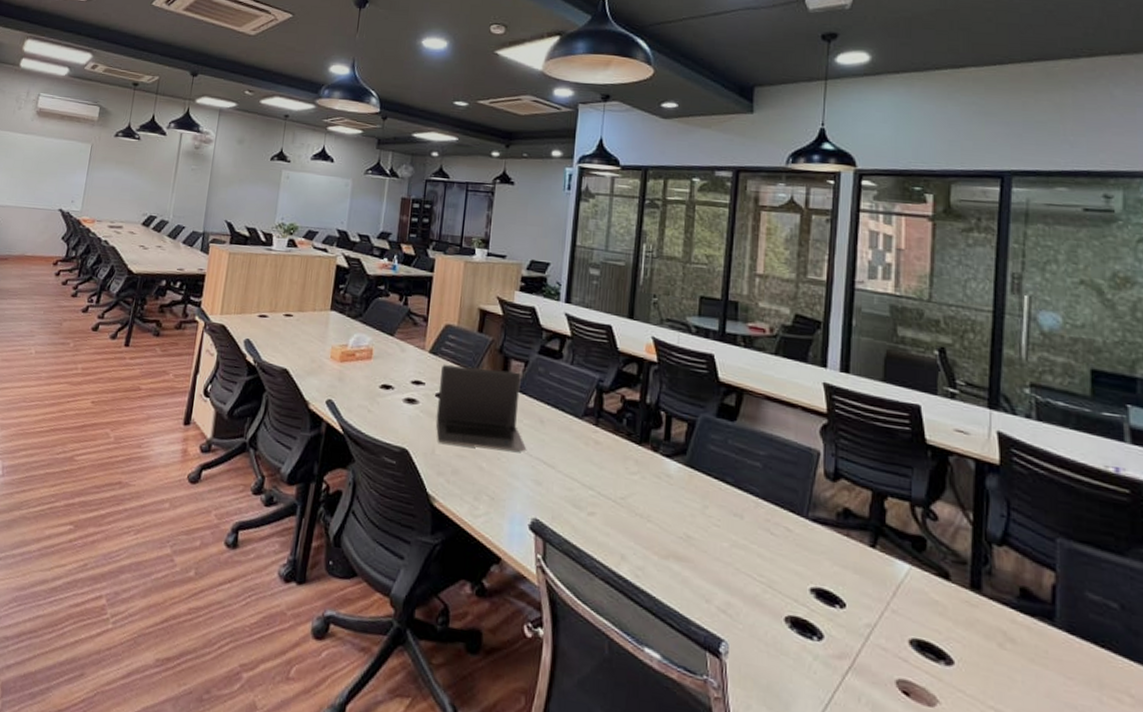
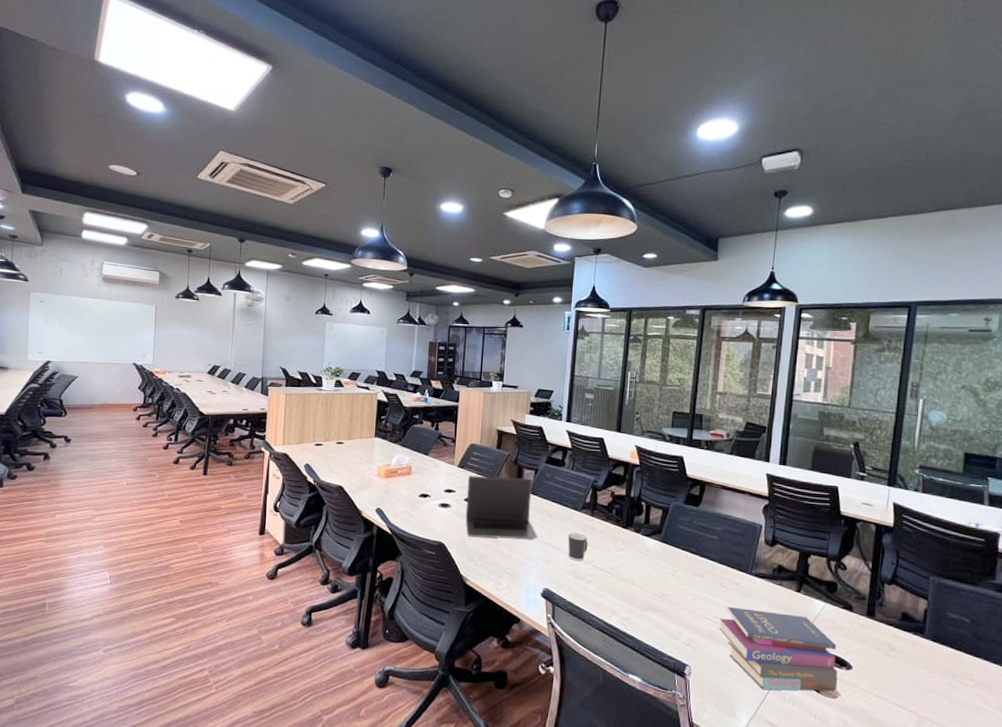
mug: none [564,446,591,485] -> present [568,533,588,561]
books: none [766,560,934,695] -> present [719,606,838,691]

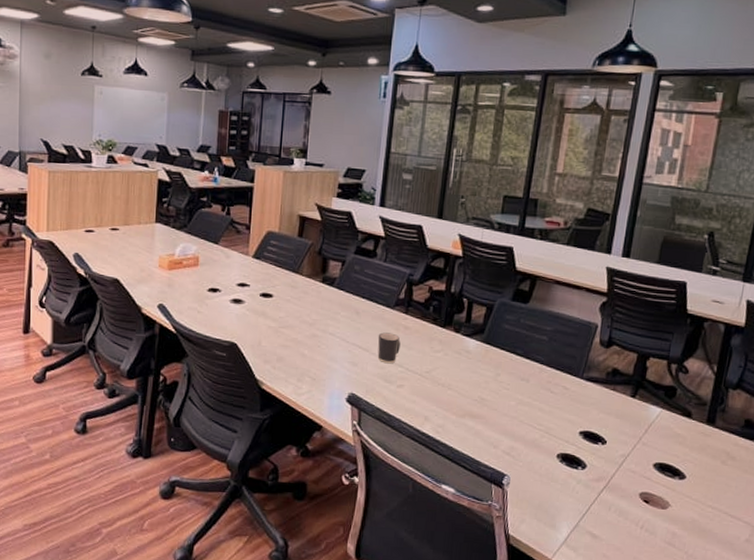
laptop computer: present [465,476,537,539] -> none [261,268,343,340]
books: present [719,606,838,691] -> none [543,412,671,502]

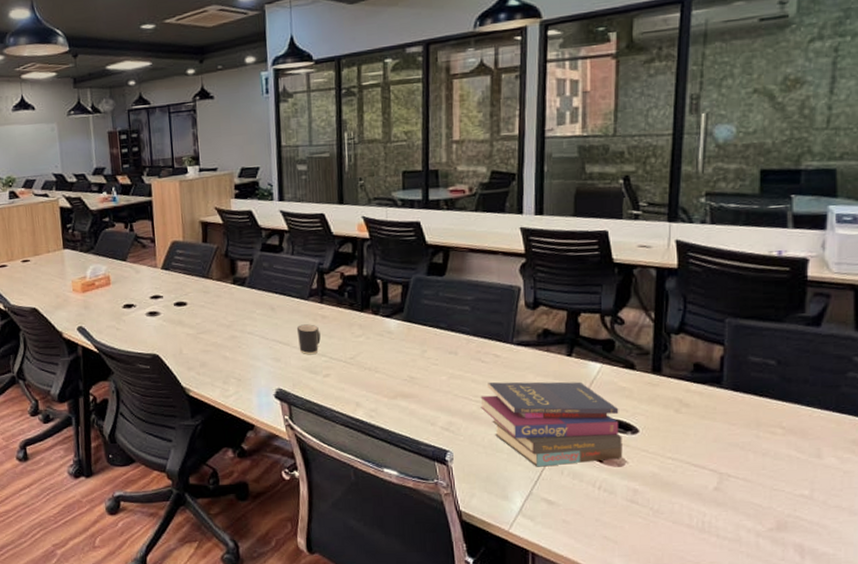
books: none [543,412,671,502] -> present [480,381,623,467]

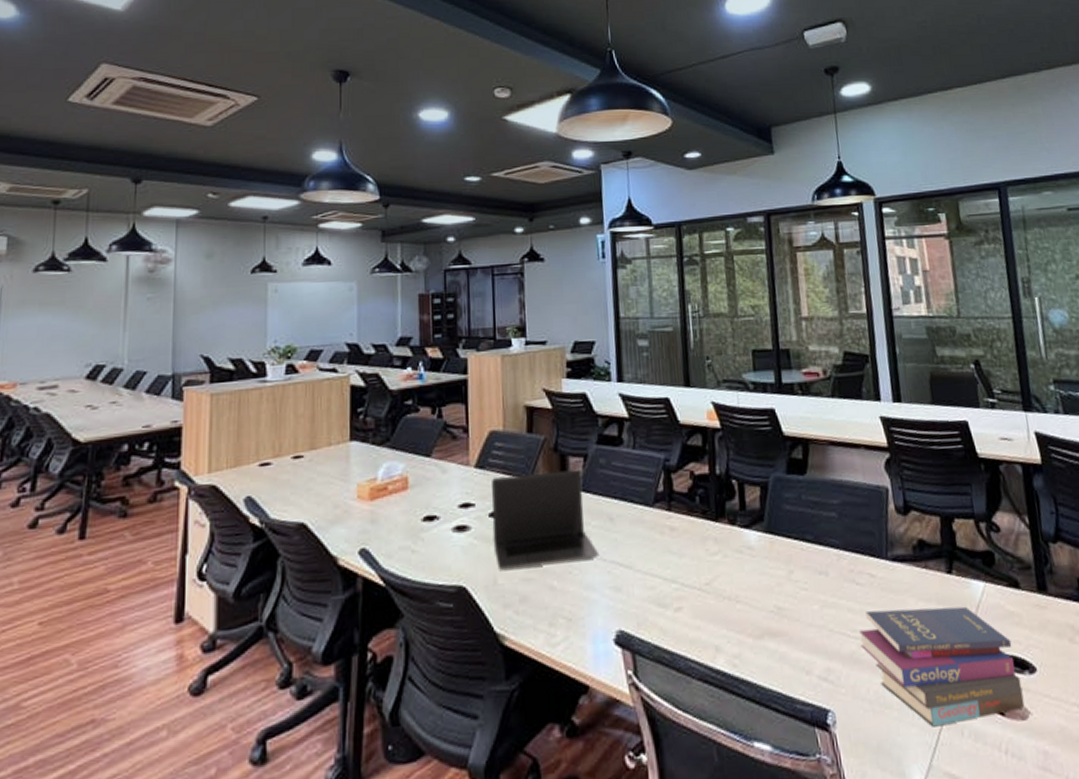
laptop computer: none [175,271,262,344] -> present [491,469,598,571]
mug: present [296,324,321,355] -> none [640,539,670,582]

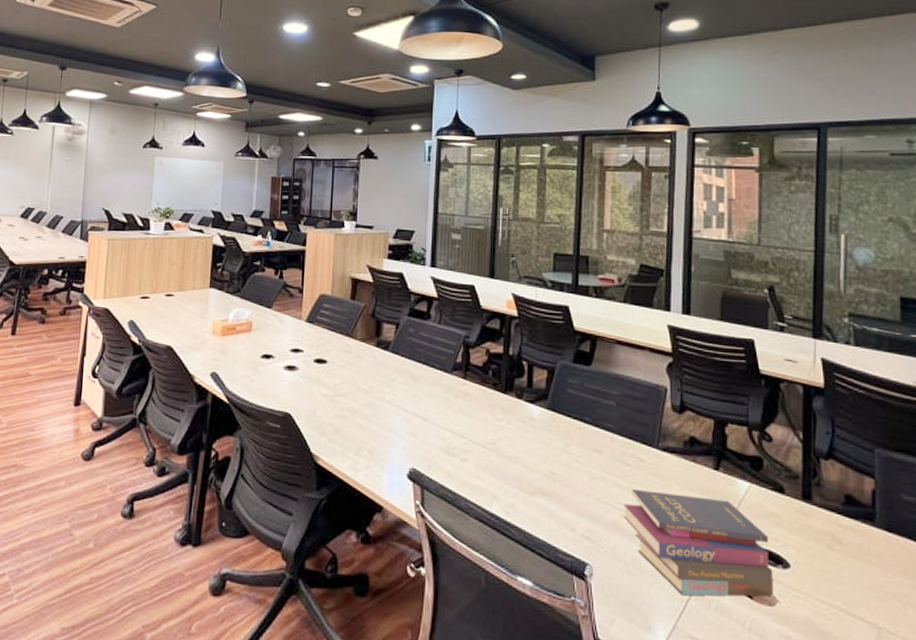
laptop computer: present [491,469,598,571] -> none [315,332,401,408]

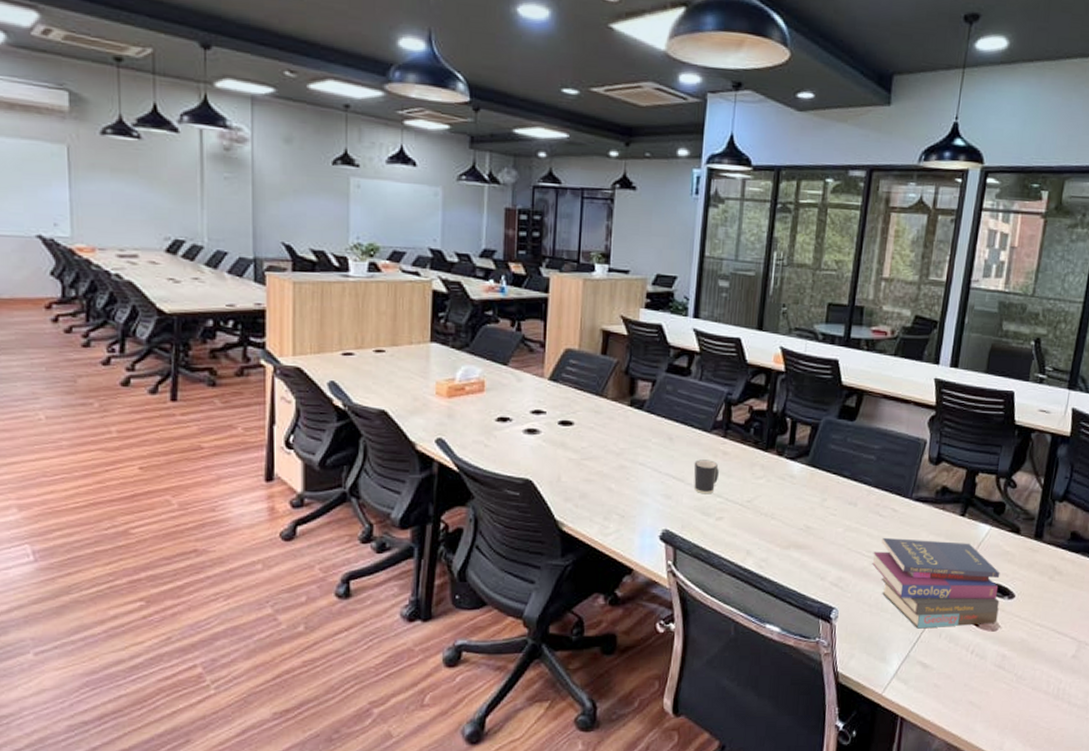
mug: none [437,399,461,435] -> present [693,459,719,494]

